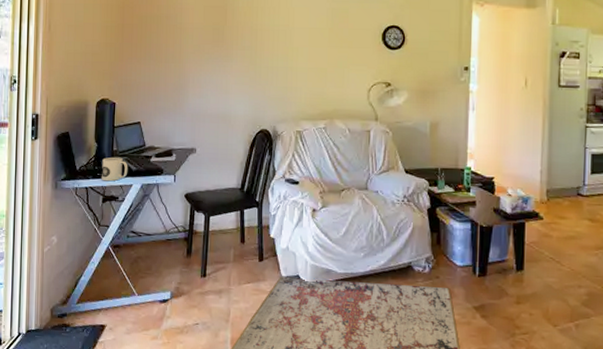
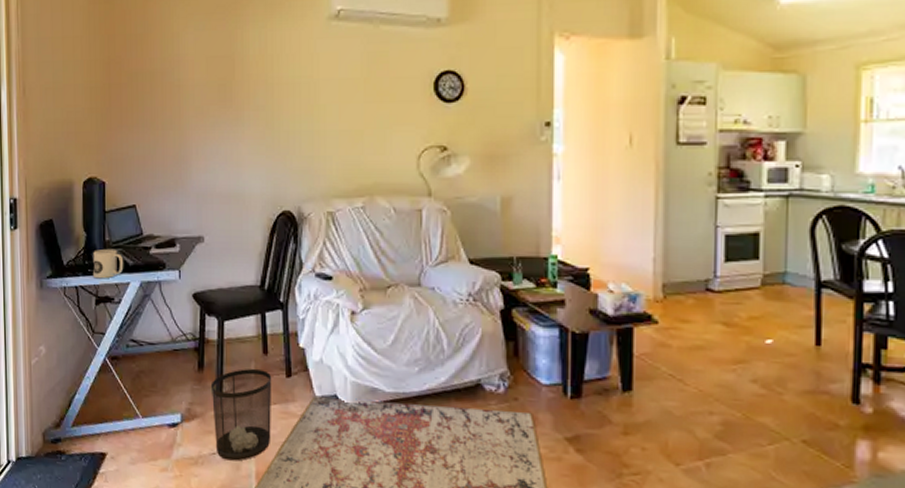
waste bin: none [196,255,247,330] -> present [210,369,272,461]

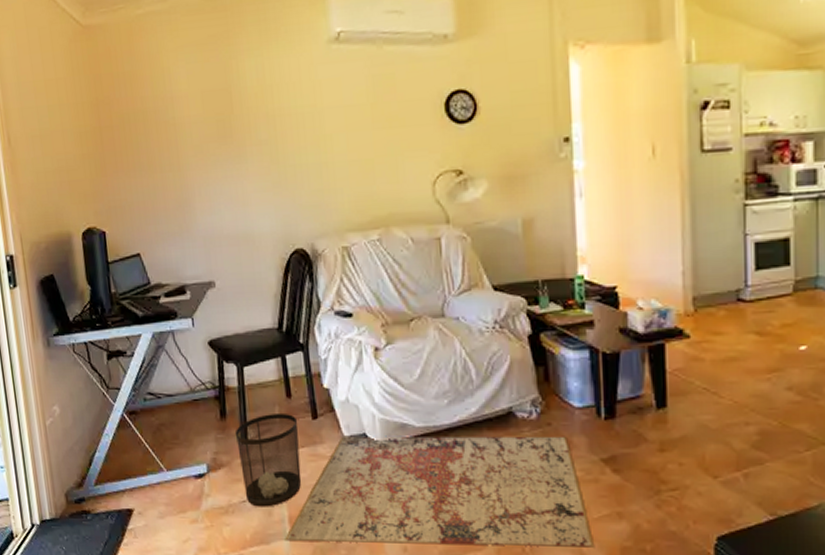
mug: present [92,248,124,279] -> none [99,300,134,333]

